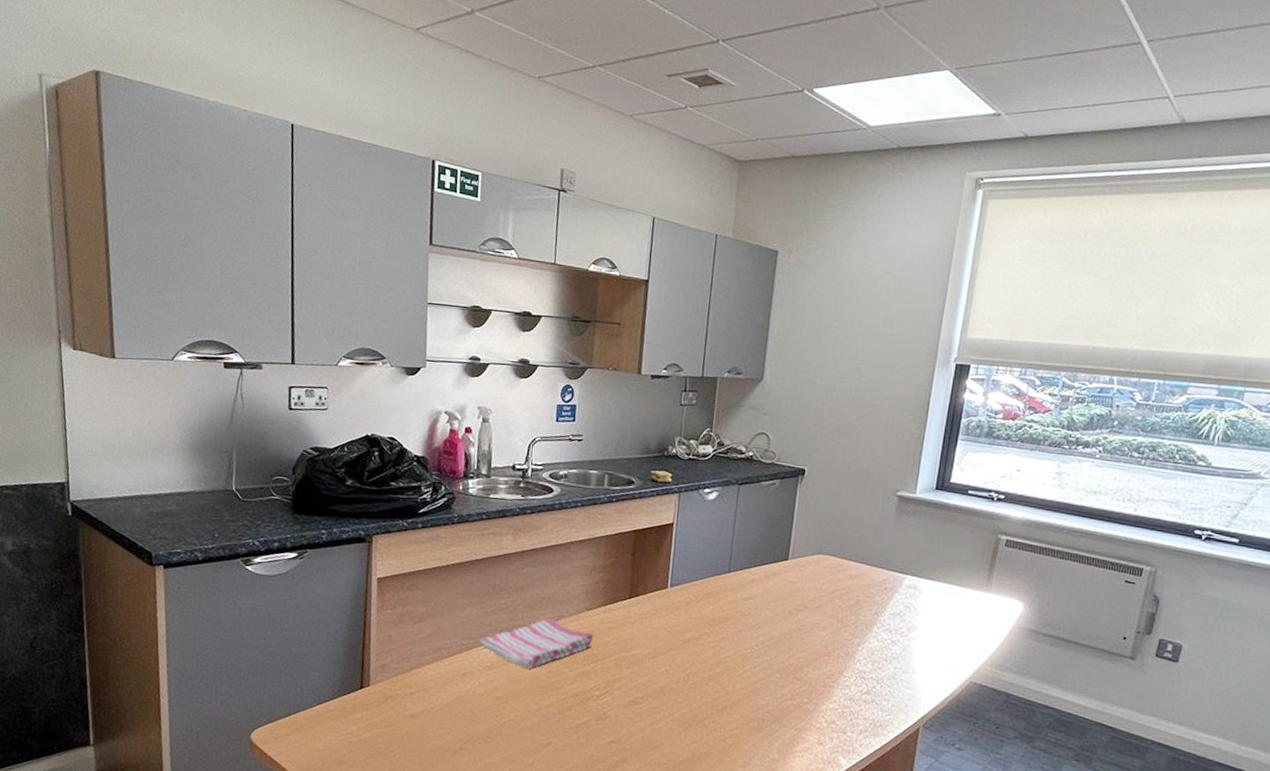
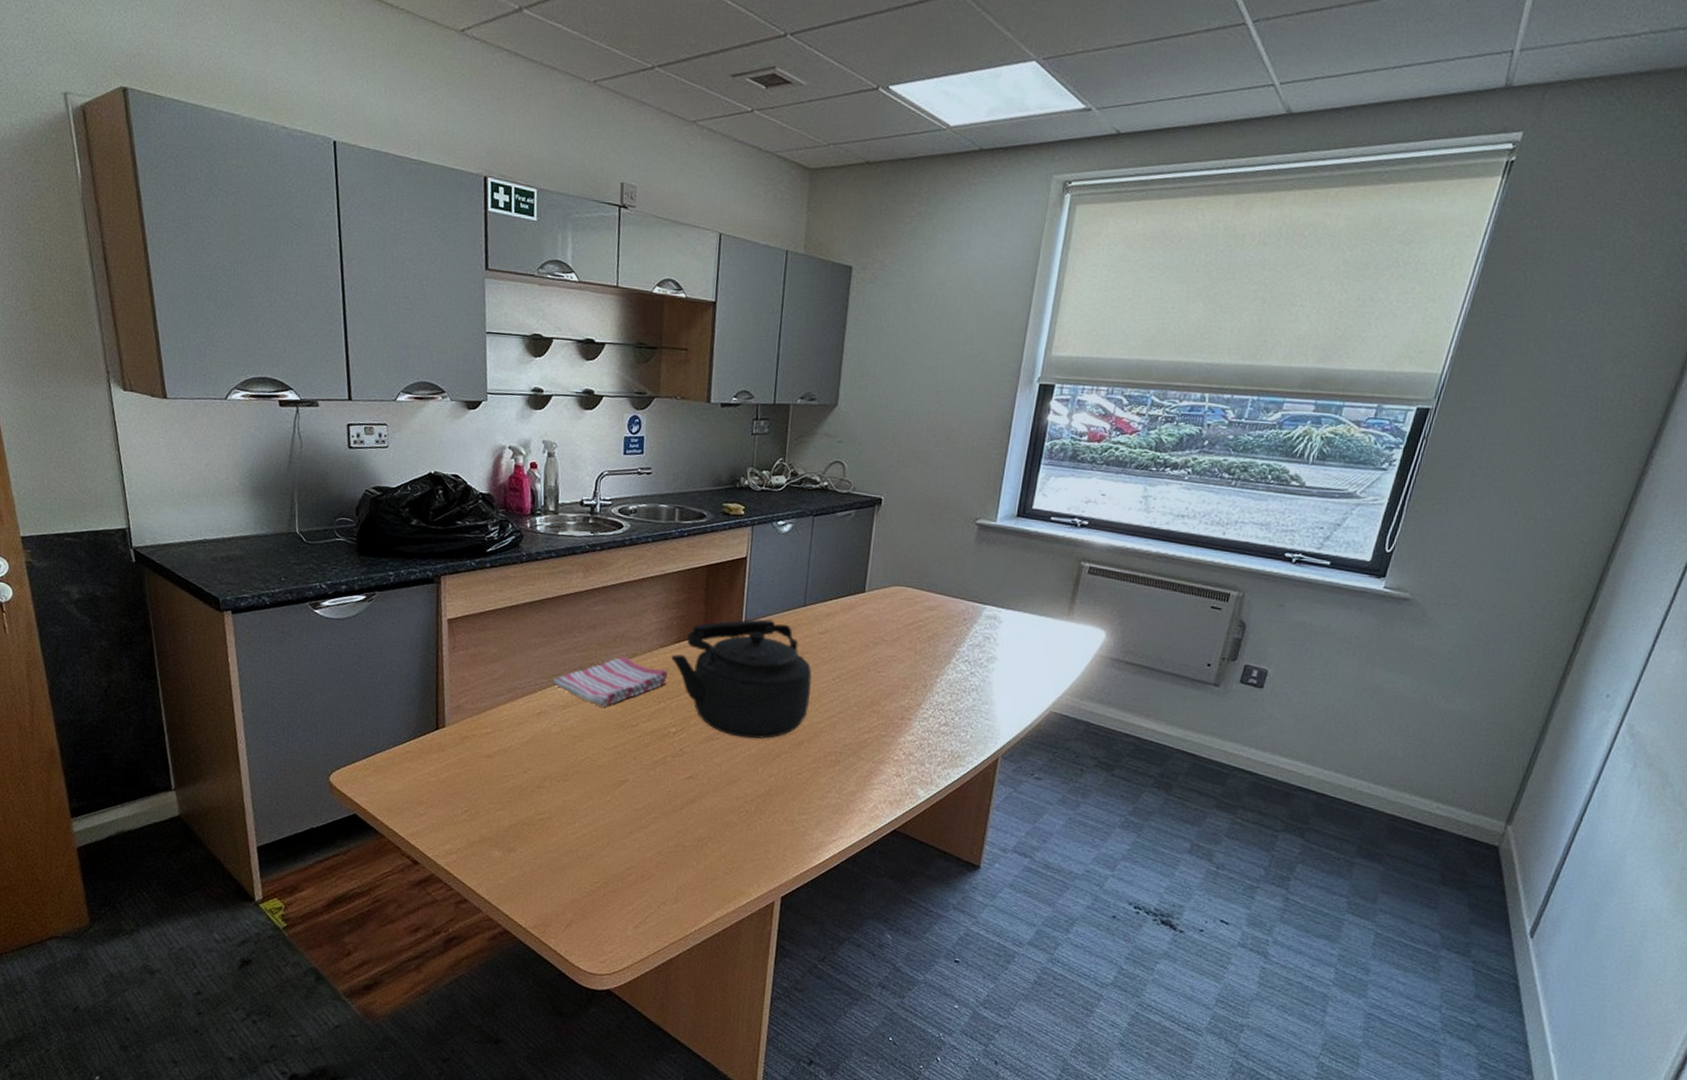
kettle: none [596,584,736,705] -> present [670,619,812,740]

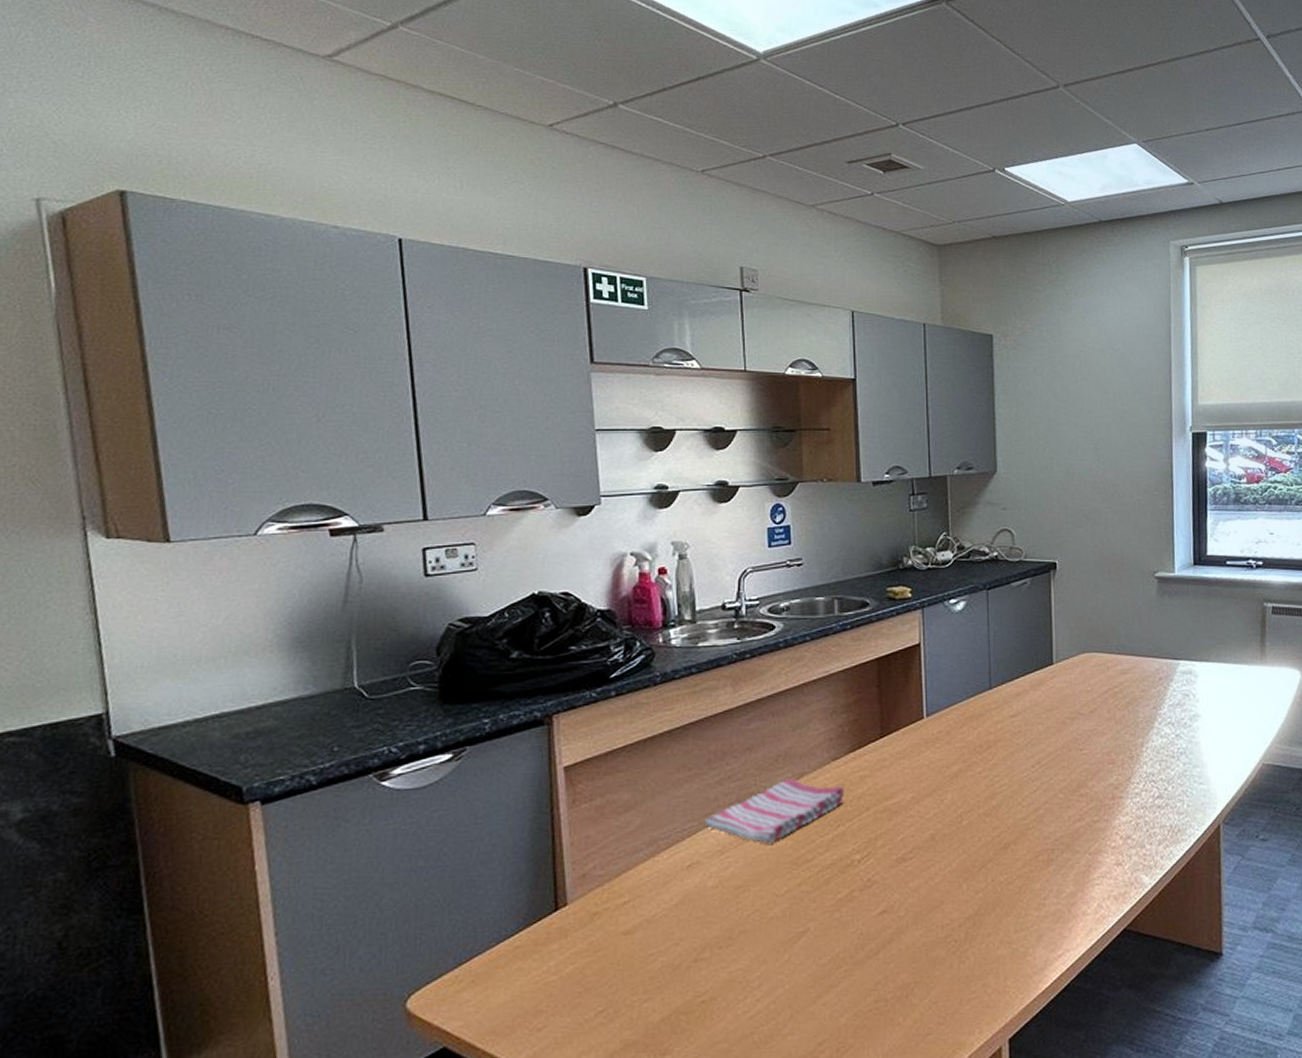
kettle: present [670,619,812,740] -> none [845,709,1011,852]

